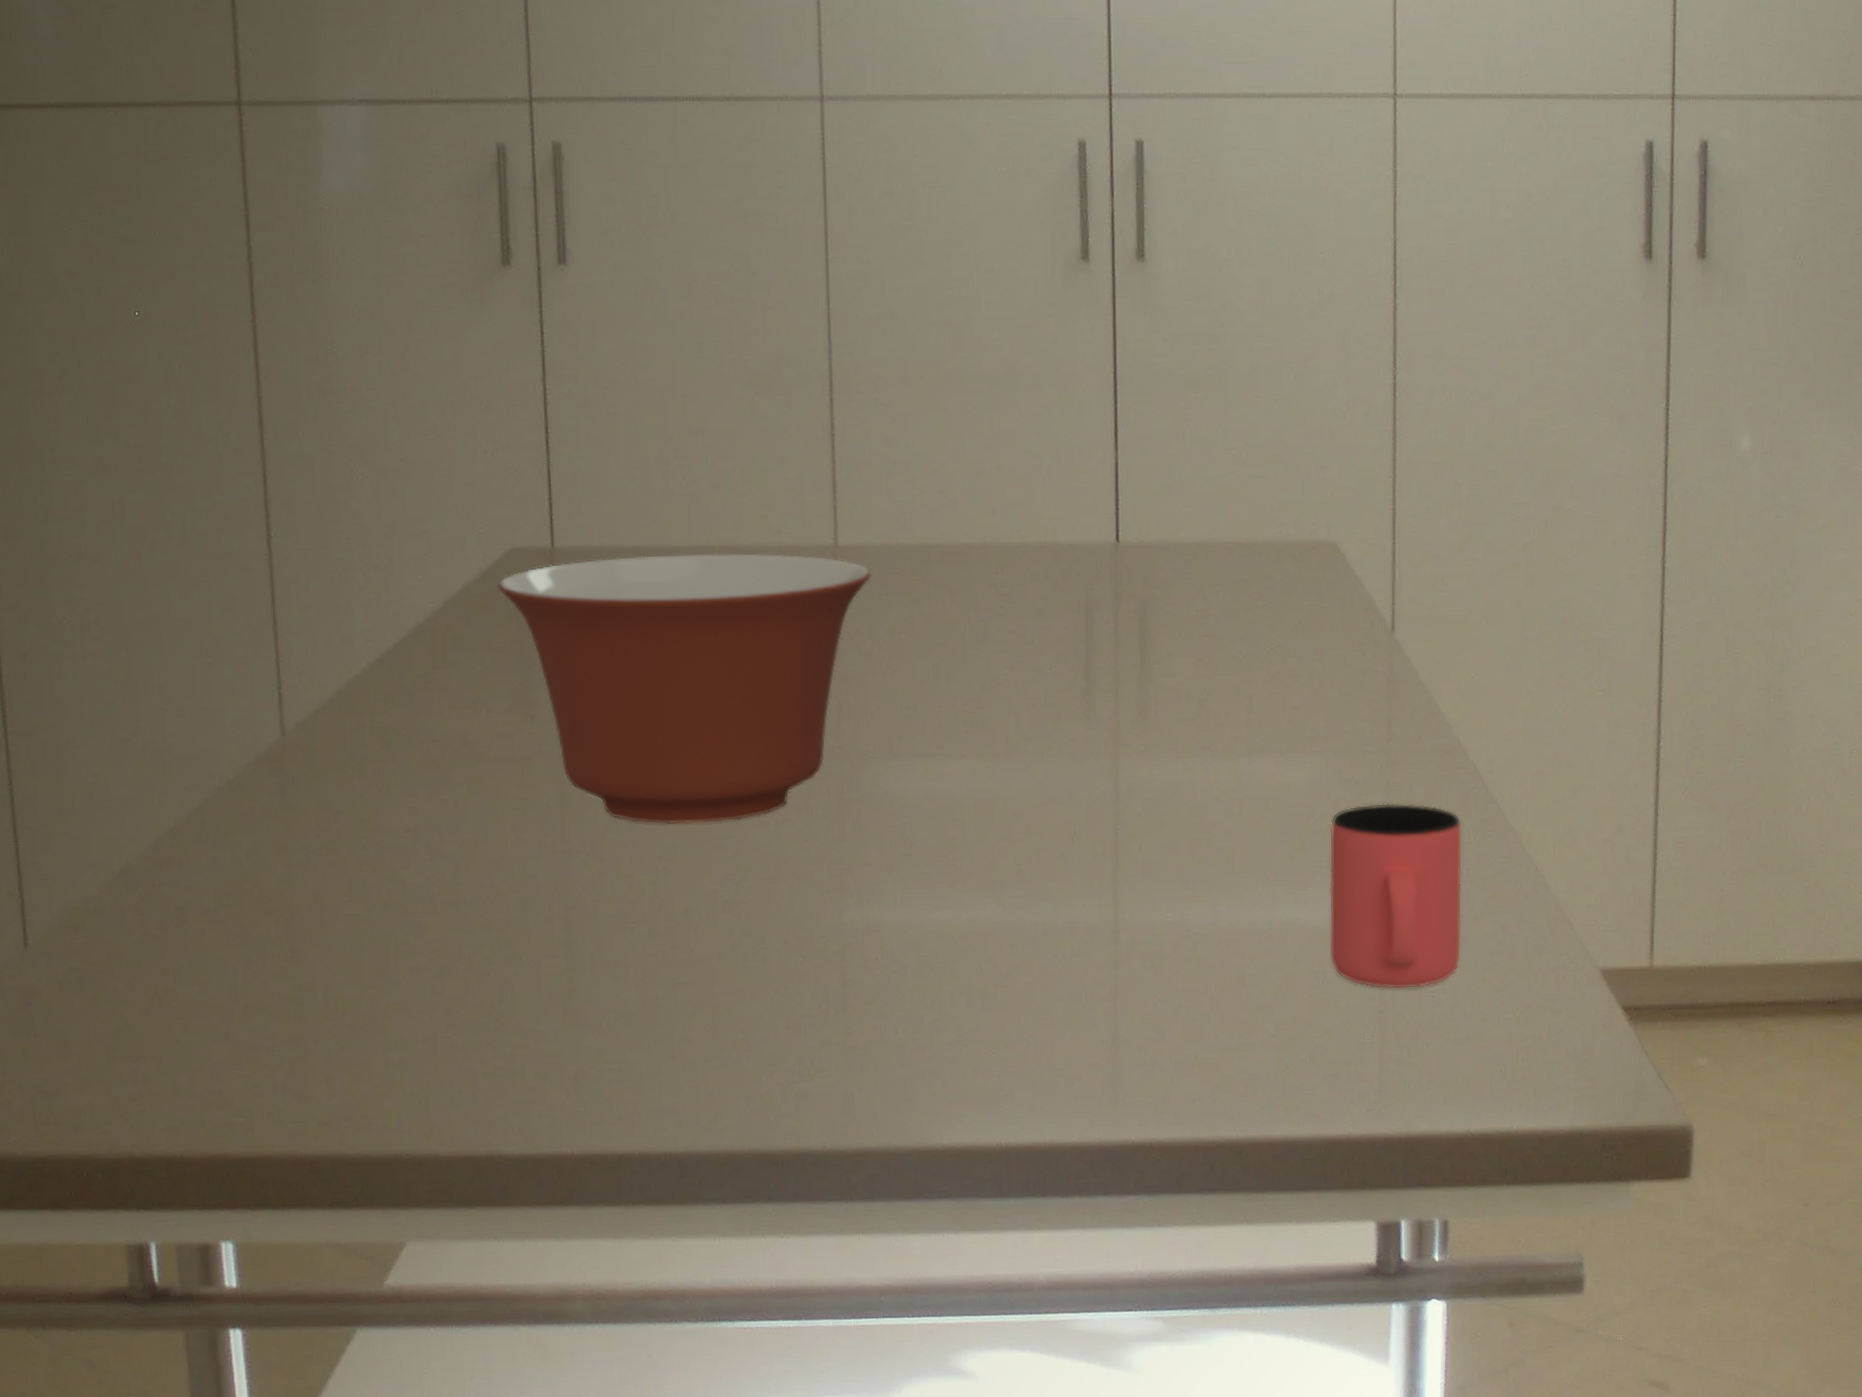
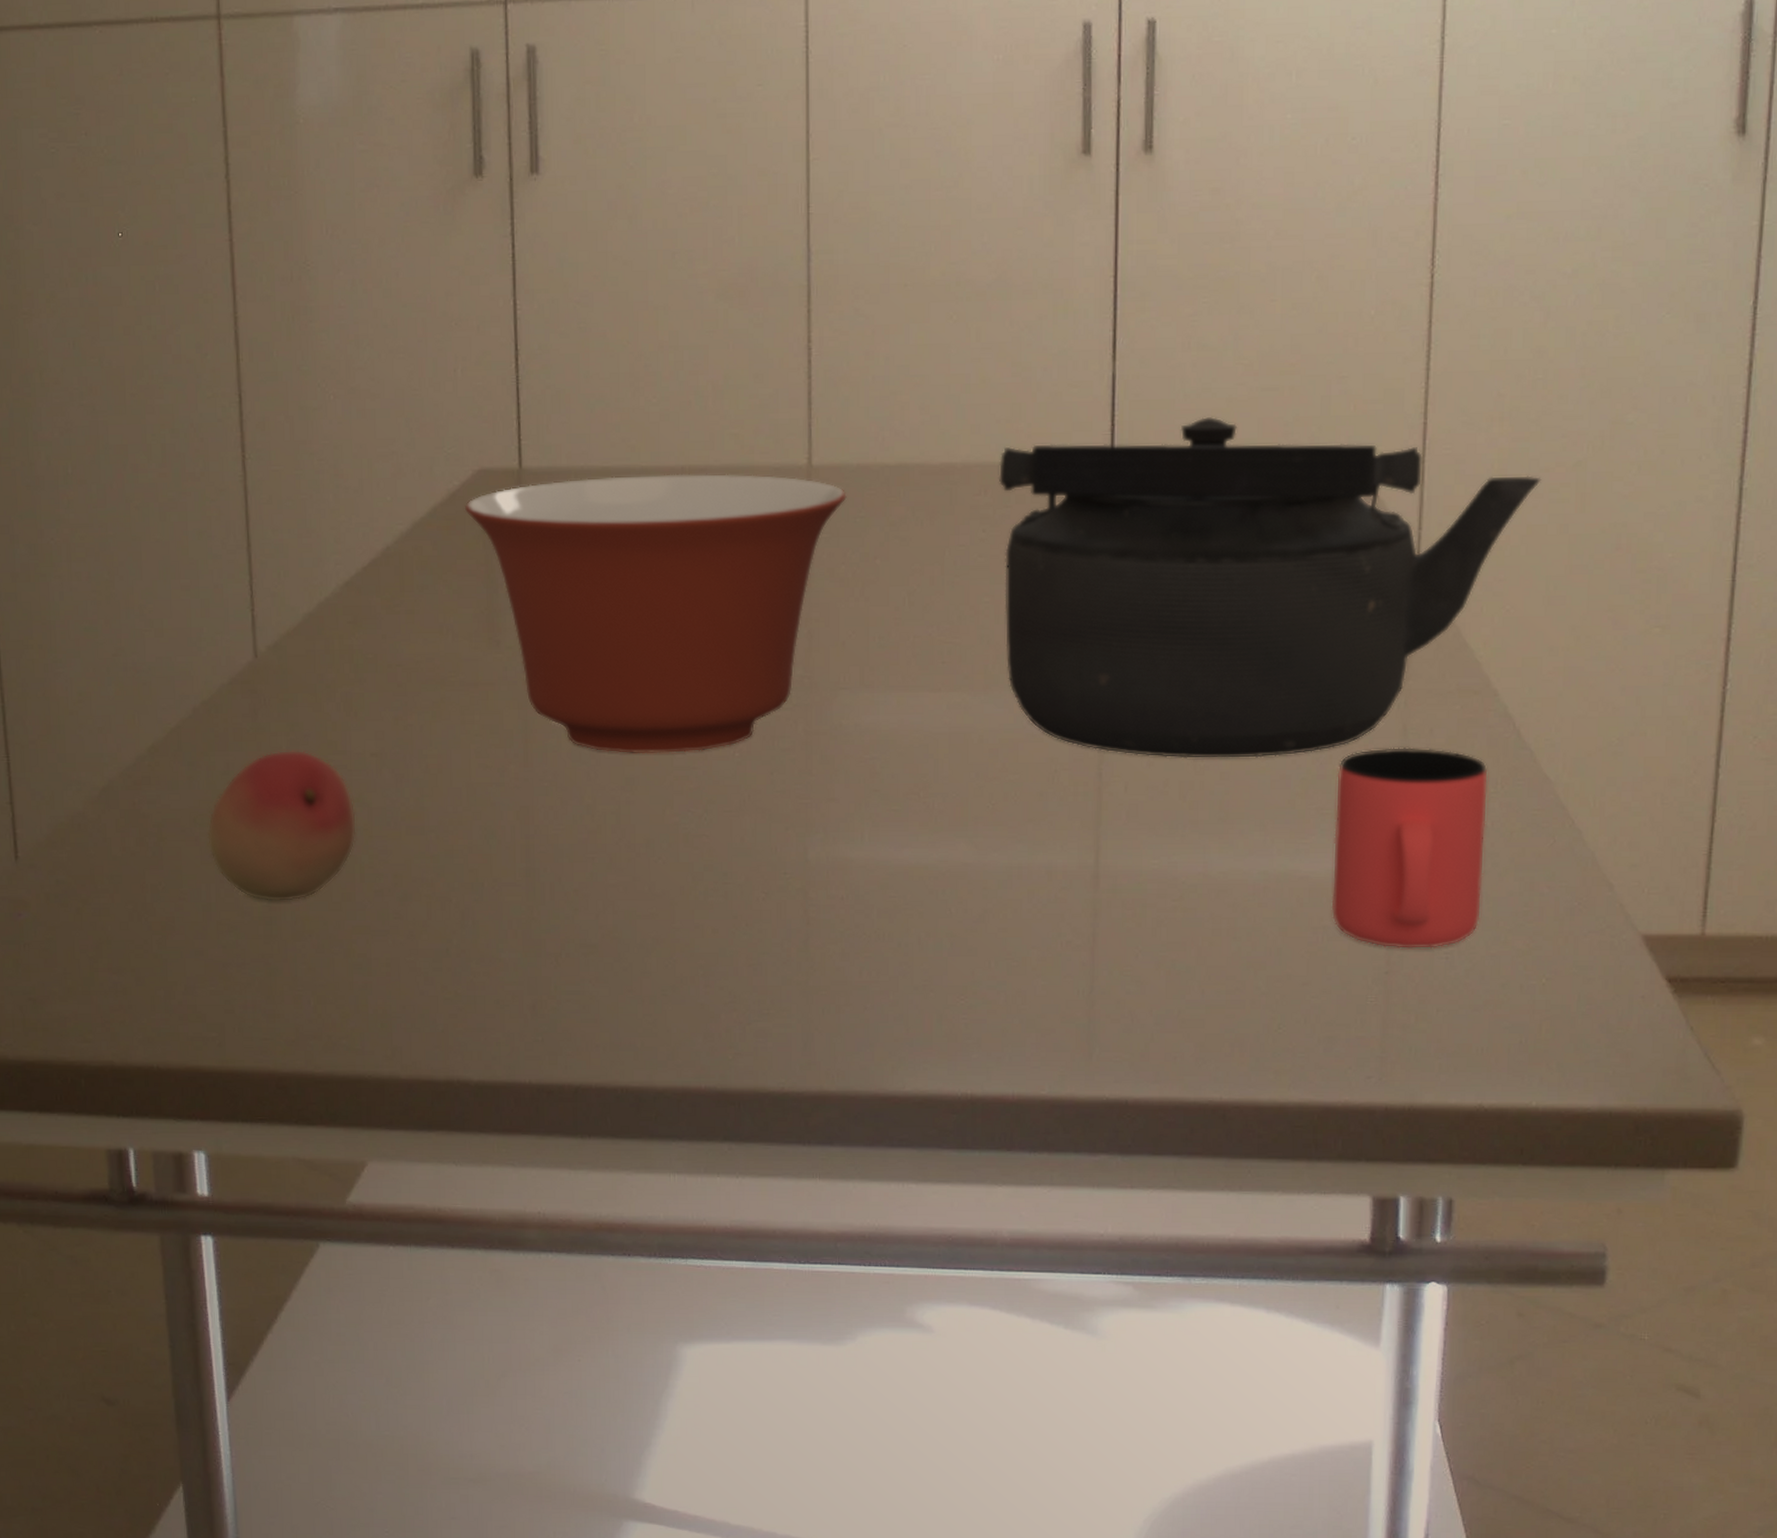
fruit: none [233,827,391,982] -> present [207,749,357,902]
kettle: none [1014,501,1496,818] -> present [999,416,1541,759]

